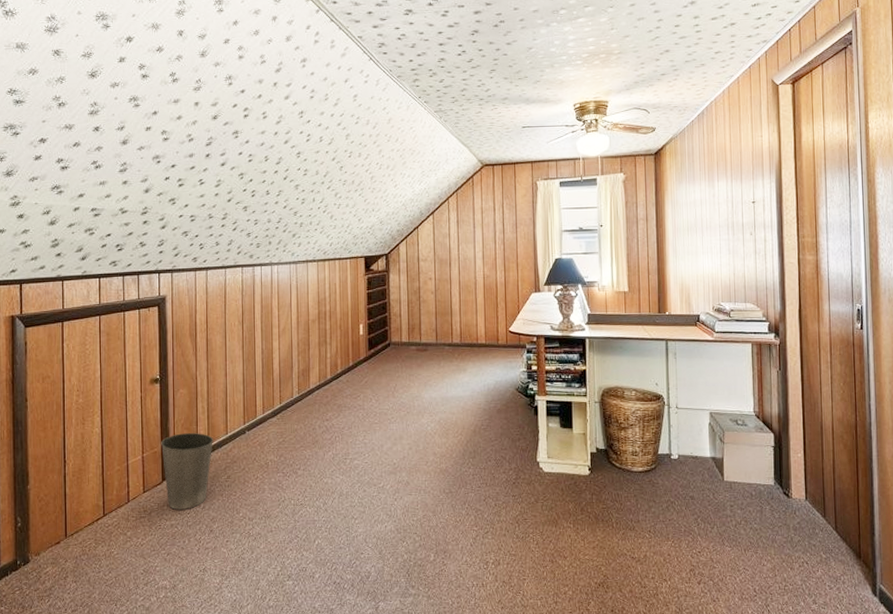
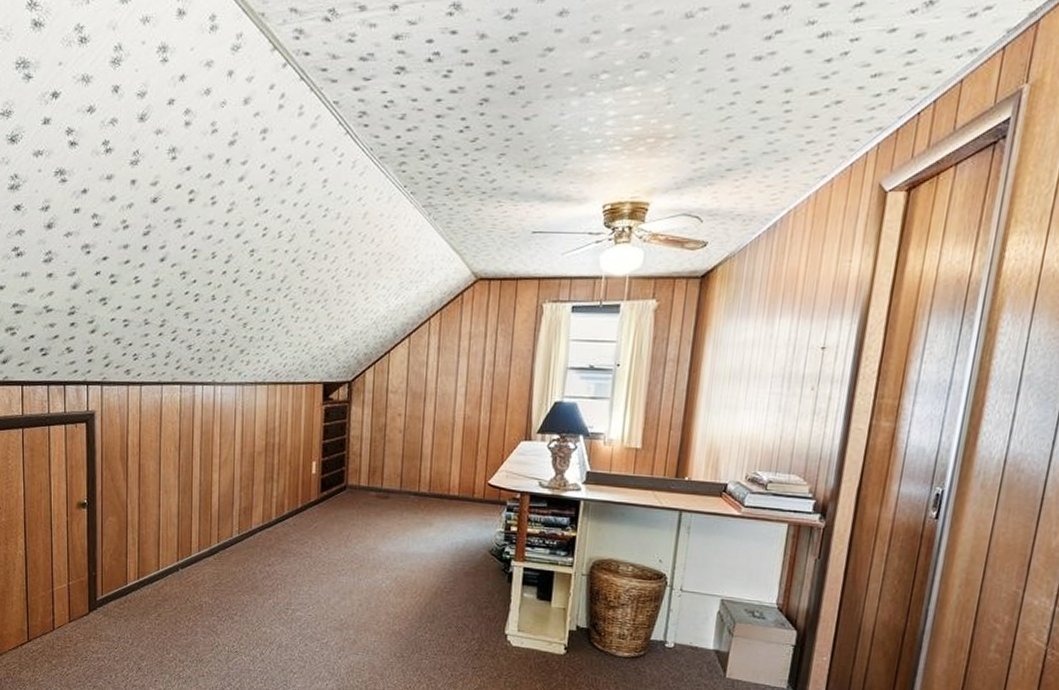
waste basket: present [161,433,213,510] -> none [88,564,144,644]

